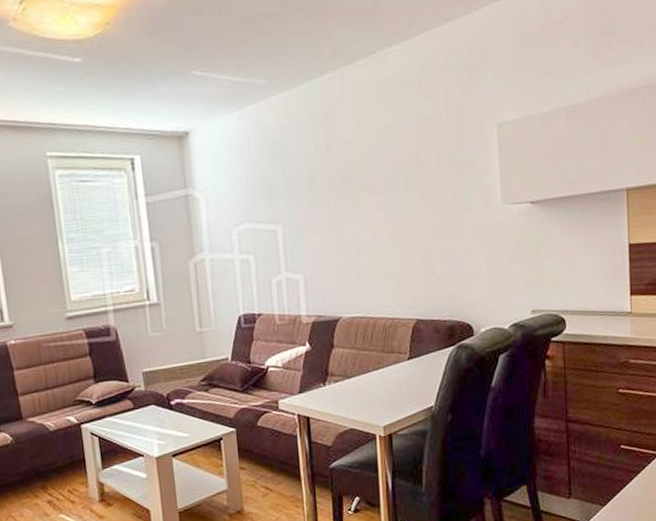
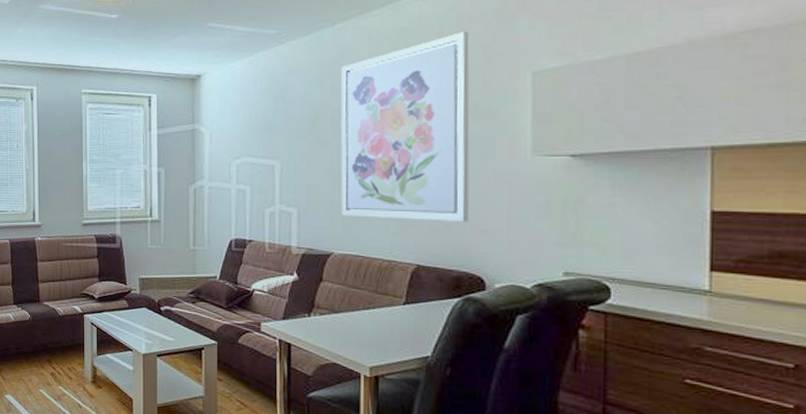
wall art: none [333,84,456,278] -> present [340,31,470,222]

